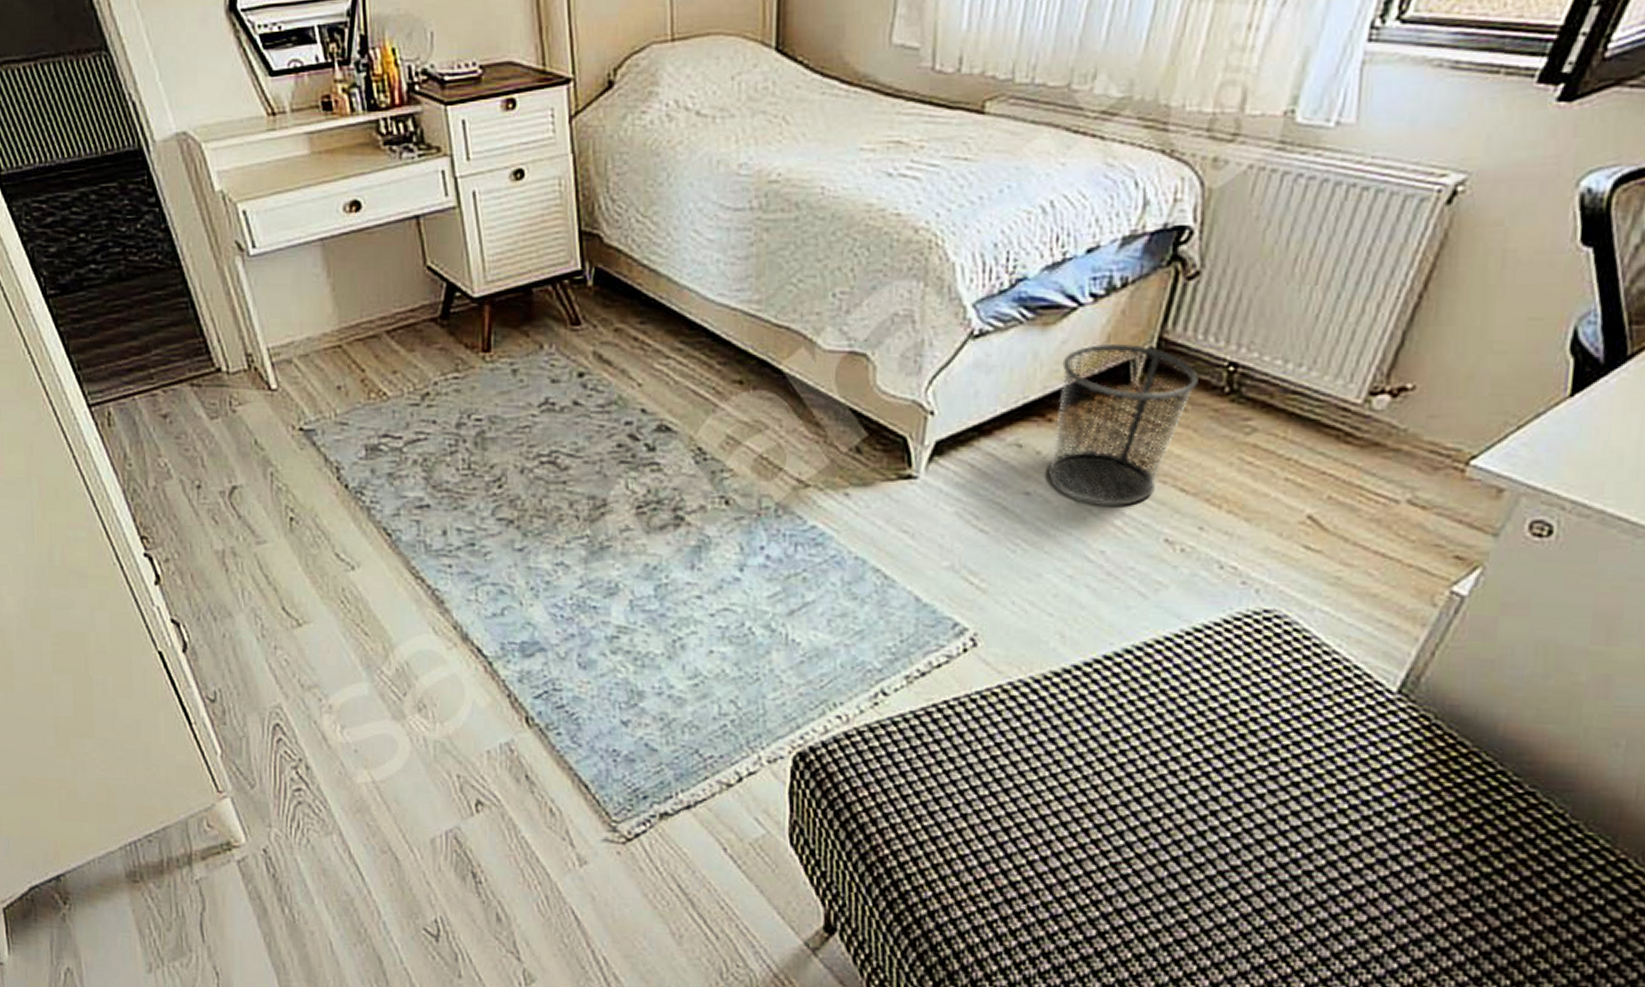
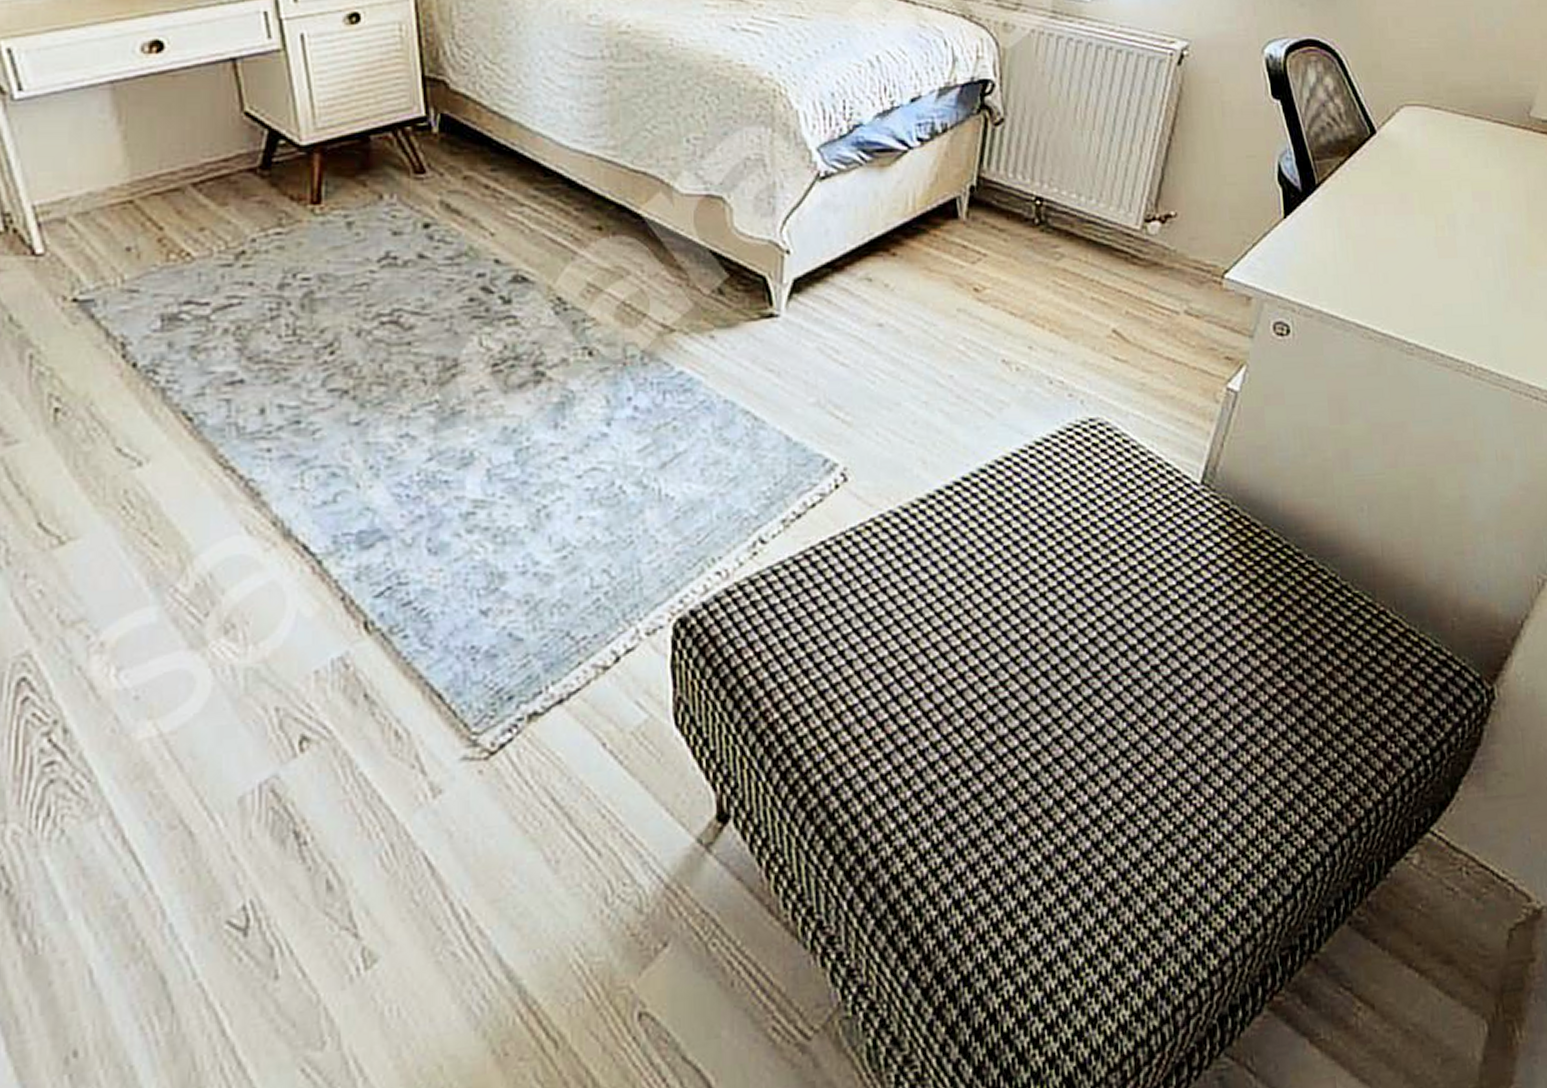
waste bin: present [1048,343,1199,504] -> none [897,182,1013,331]

